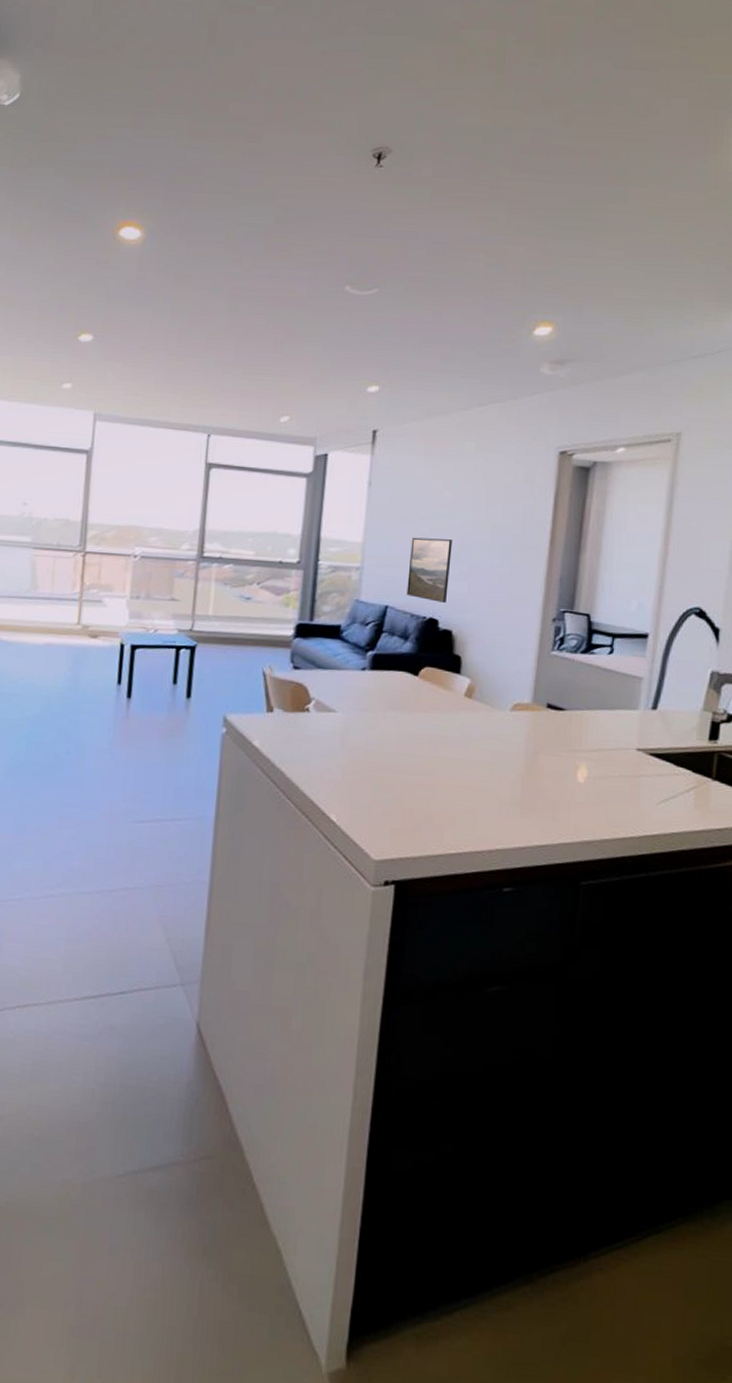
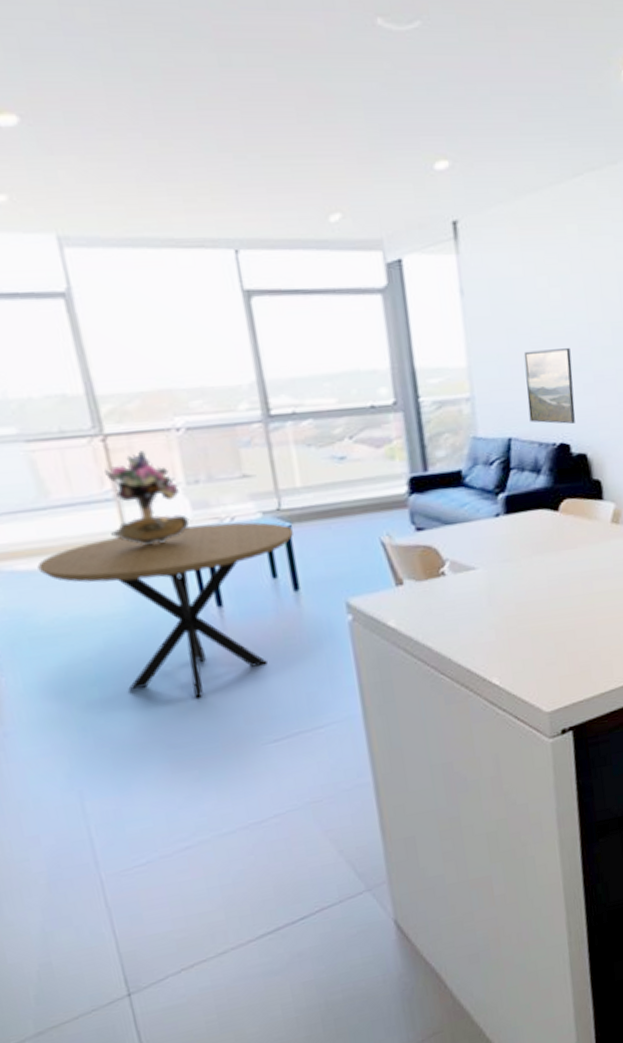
dining table: none [14,628,197,769] -> present [37,522,293,698]
bouquet: none [69,568,125,639] -> present [104,450,190,545]

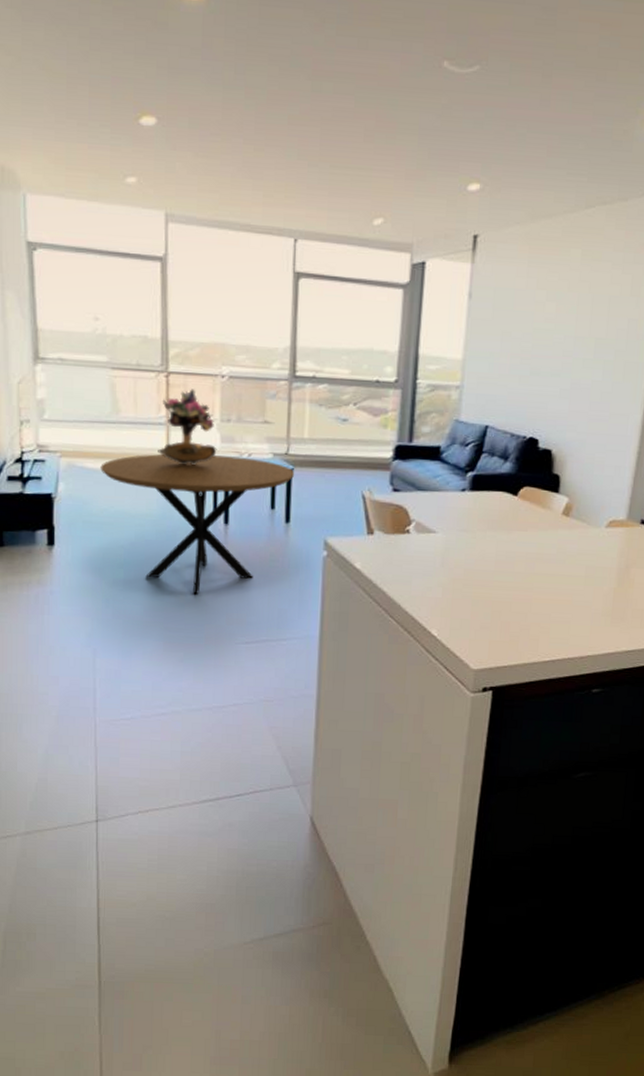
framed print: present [523,348,576,424] -> none [507,353,554,422]

